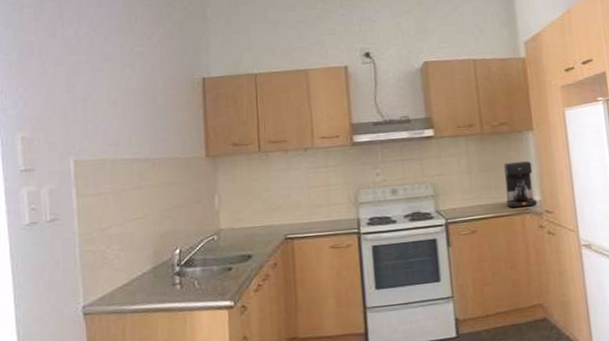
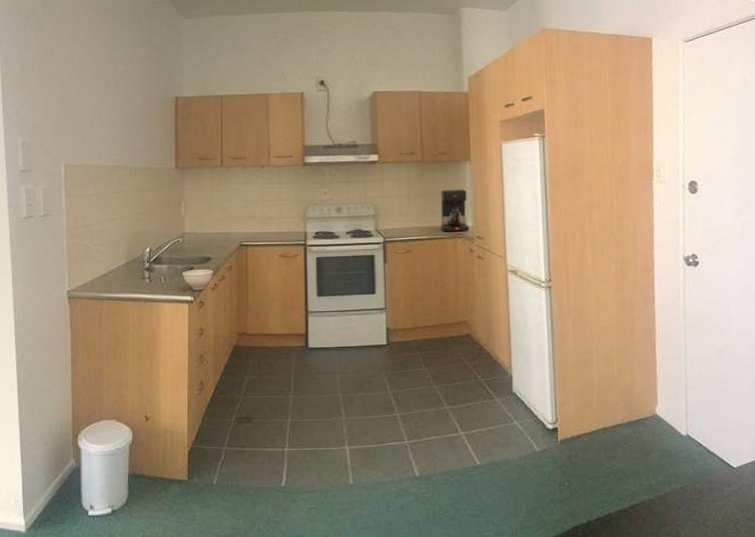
bowl: none [219,268,256,294] -> present [182,269,214,291]

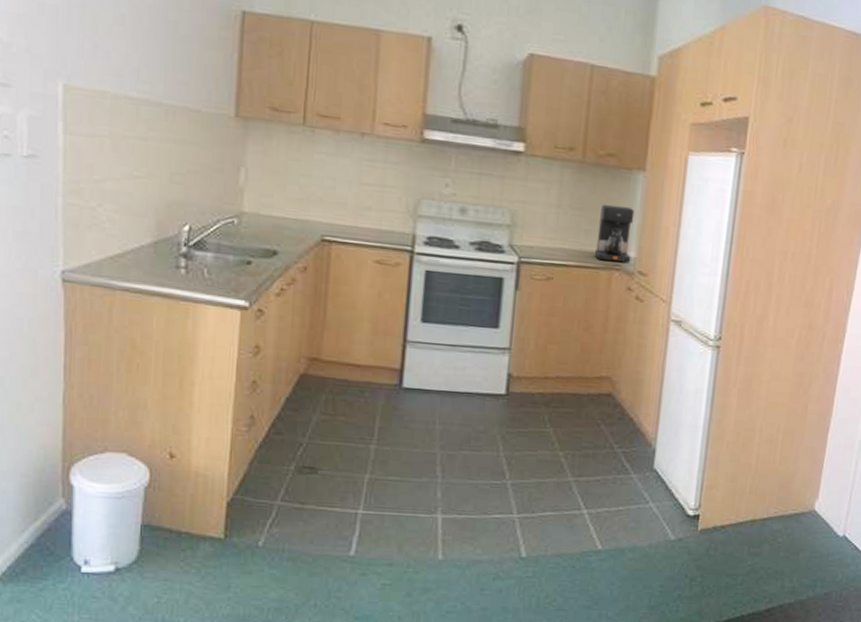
bowl: present [182,269,214,291] -> none [235,264,280,295]

